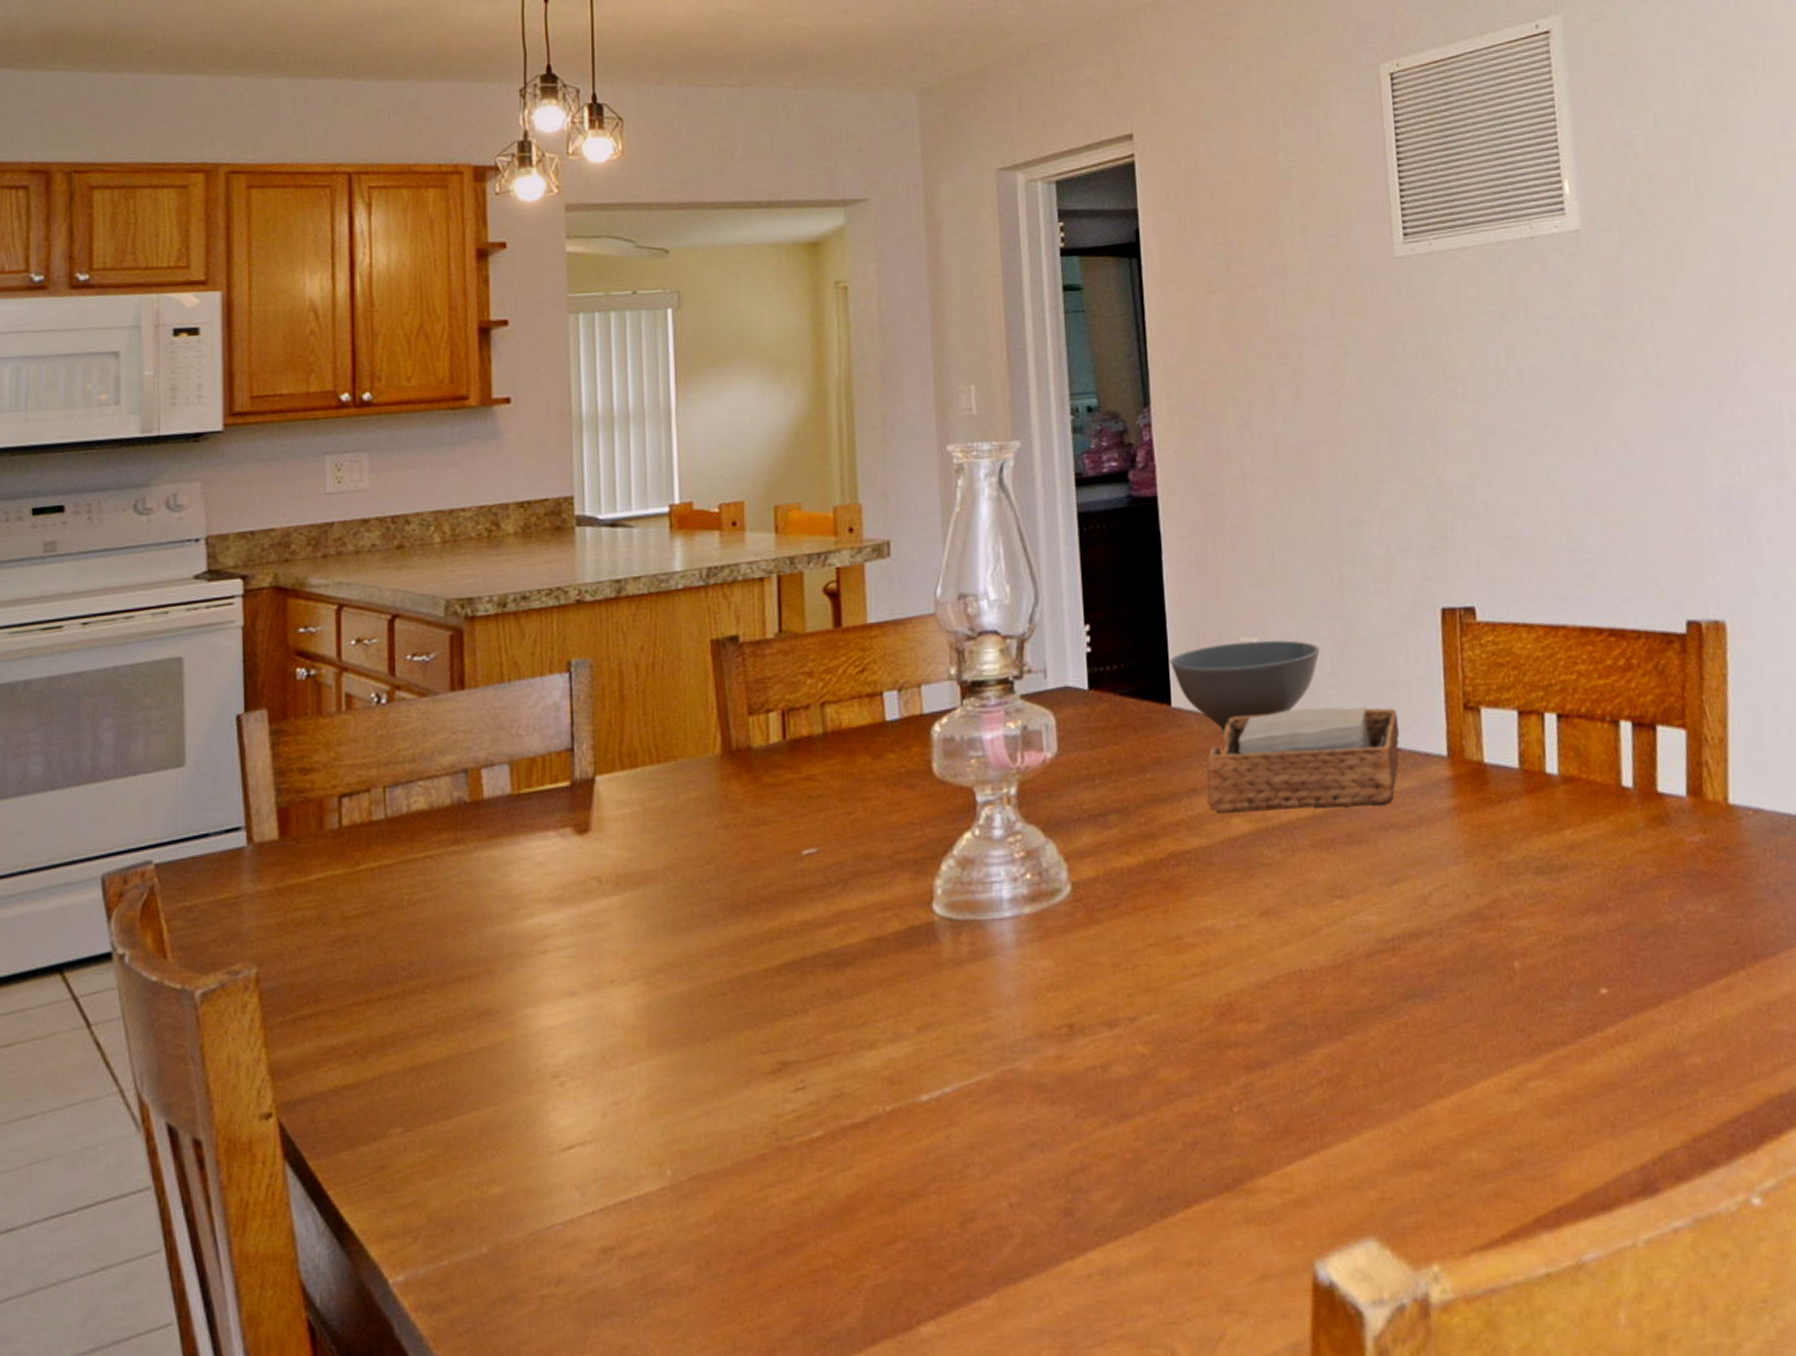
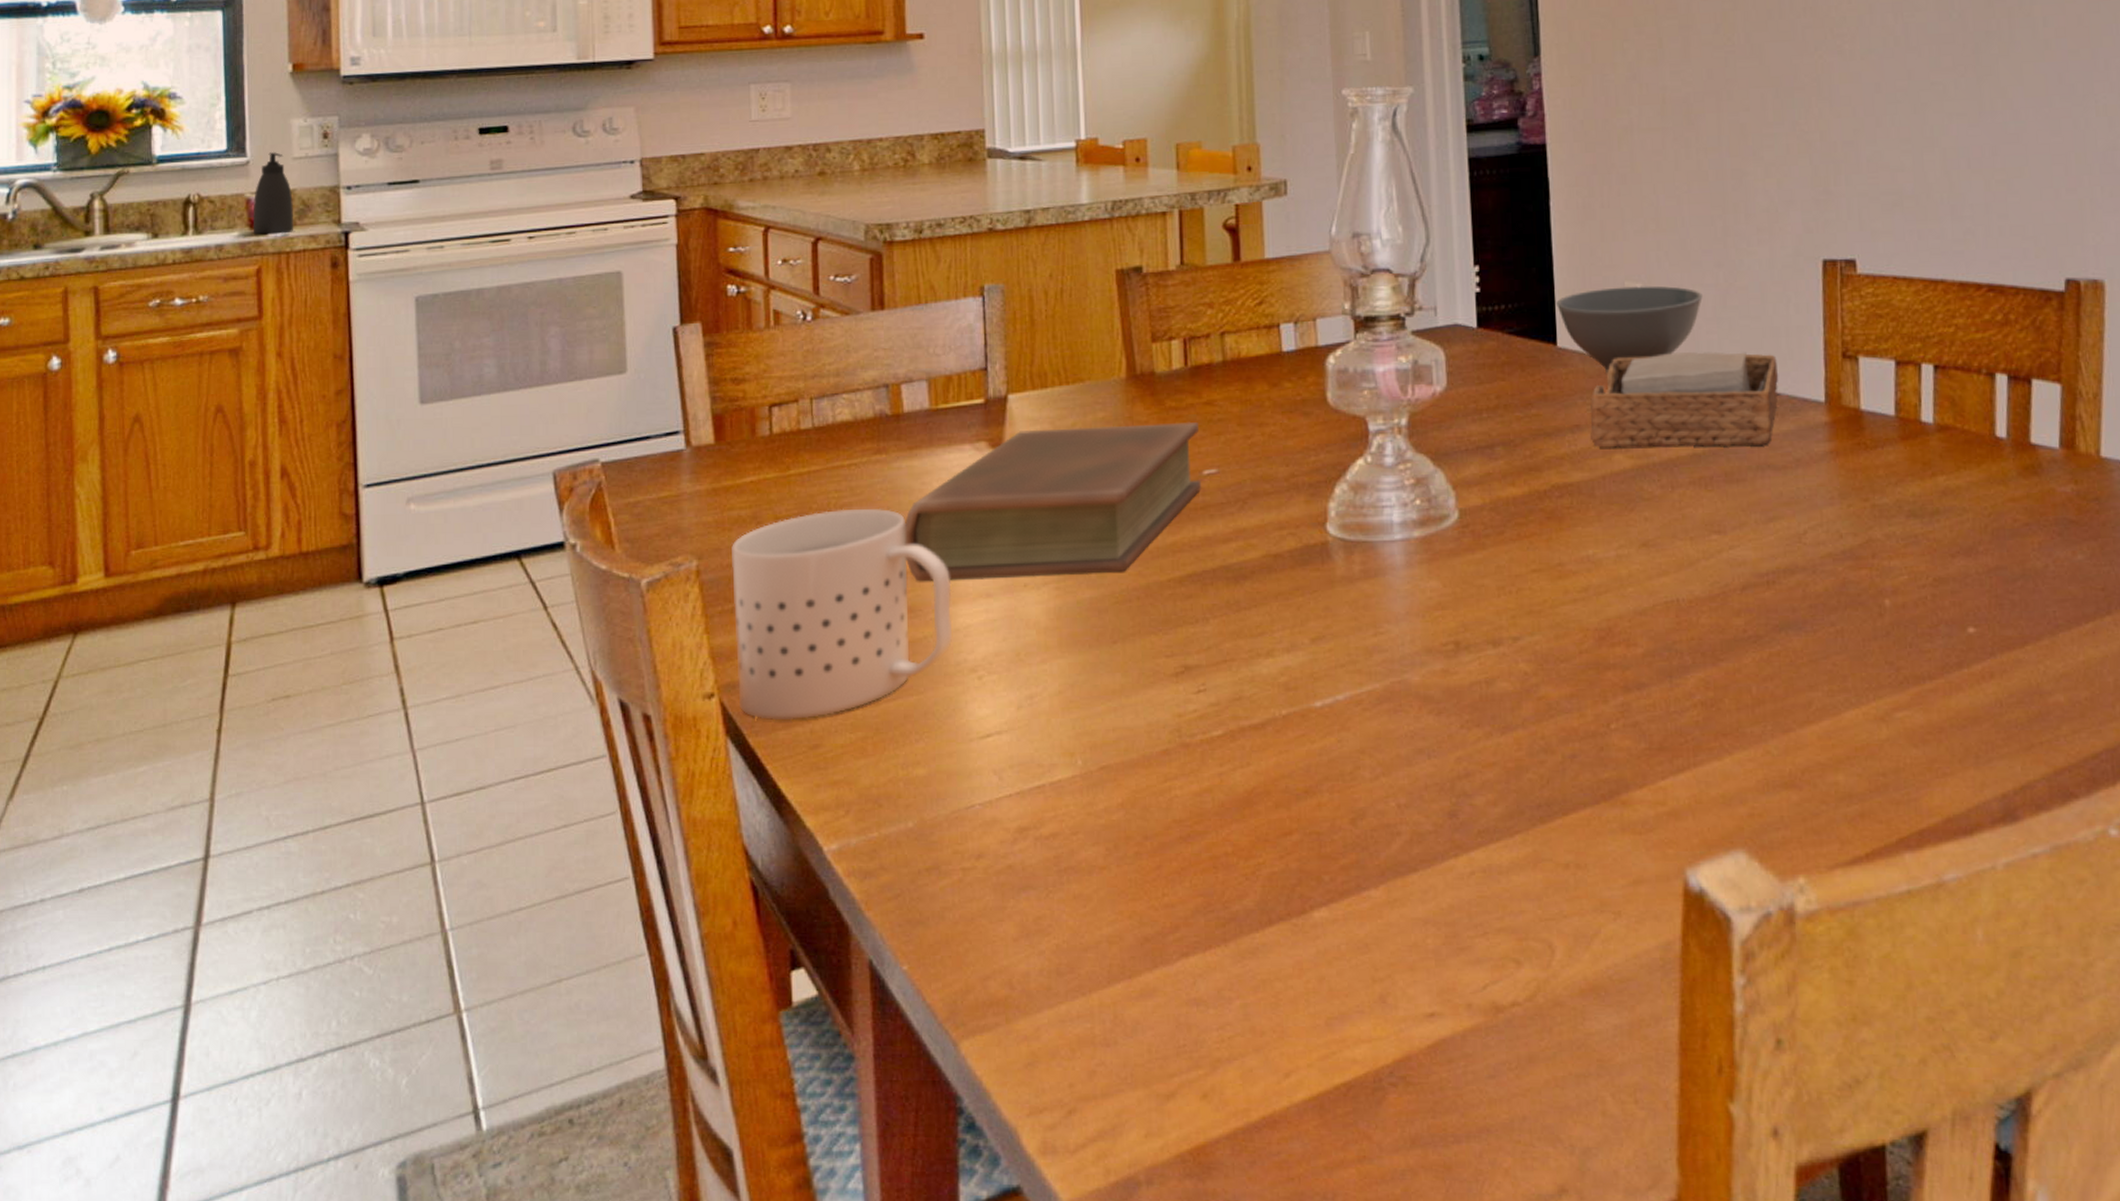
mug: none [295,903,533,1141] -> present [732,508,953,721]
book: none [482,798,801,981] -> present [904,421,1202,581]

